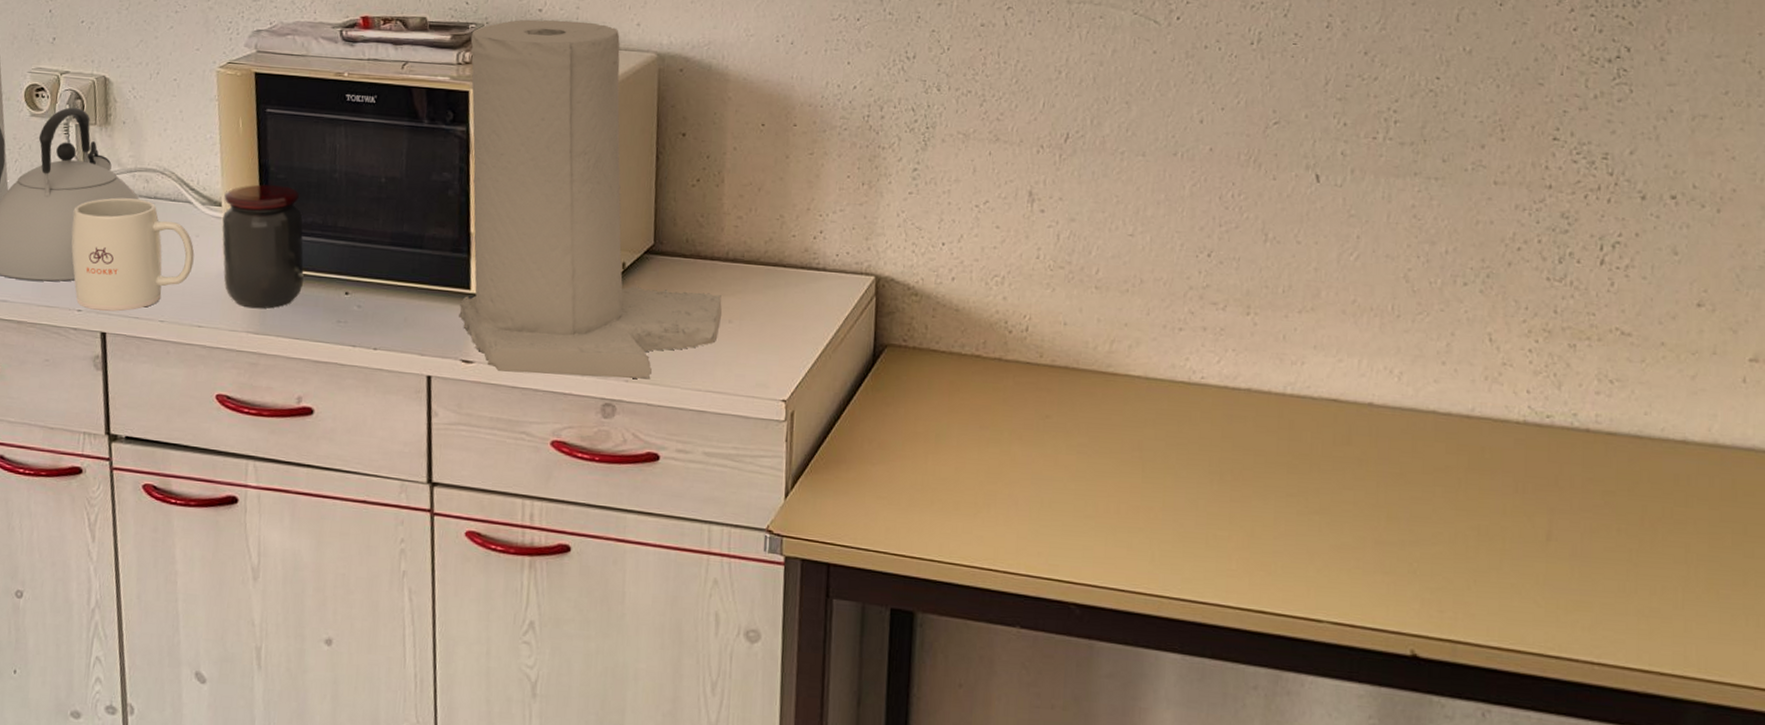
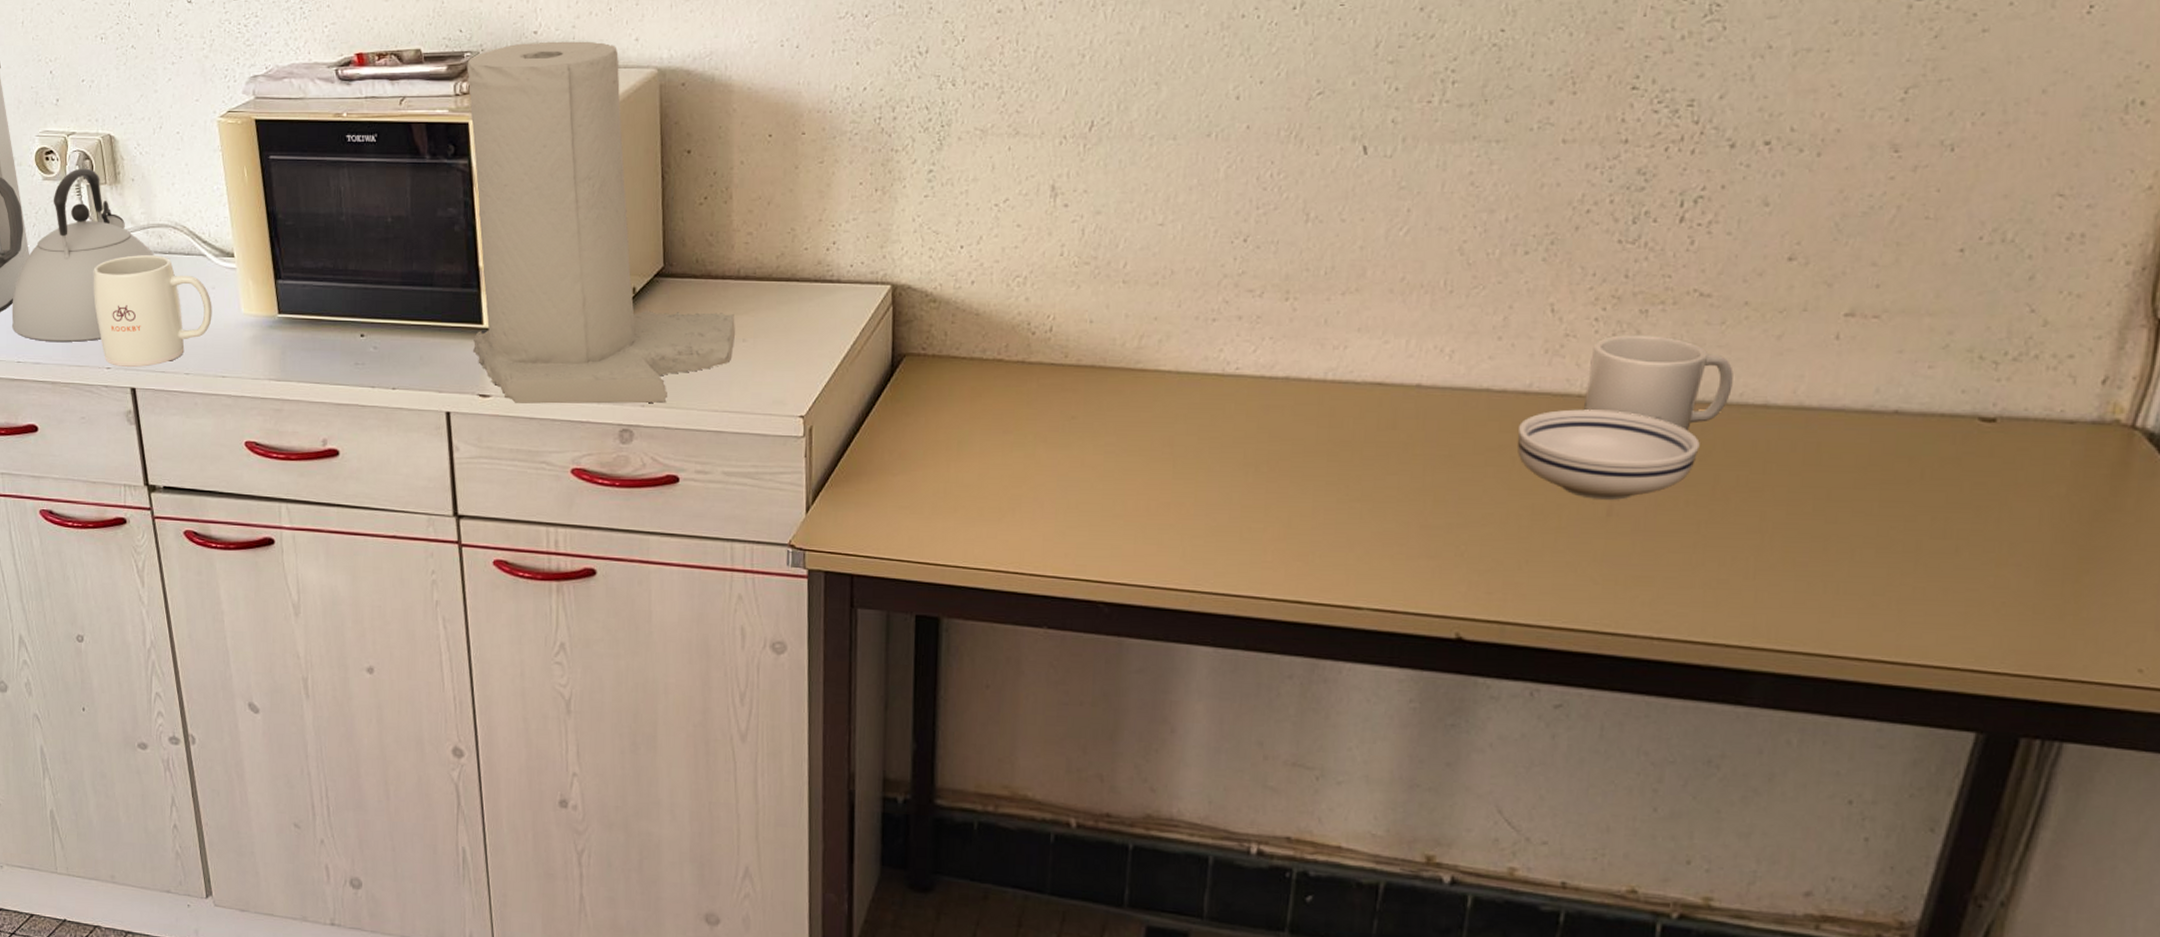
jar: present [222,184,304,309] -> none [236,232,319,356]
bowl: none [1462,435,1628,525] -> present [1517,409,1700,500]
mug: none [1521,366,1654,462] -> present [1583,334,1733,431]

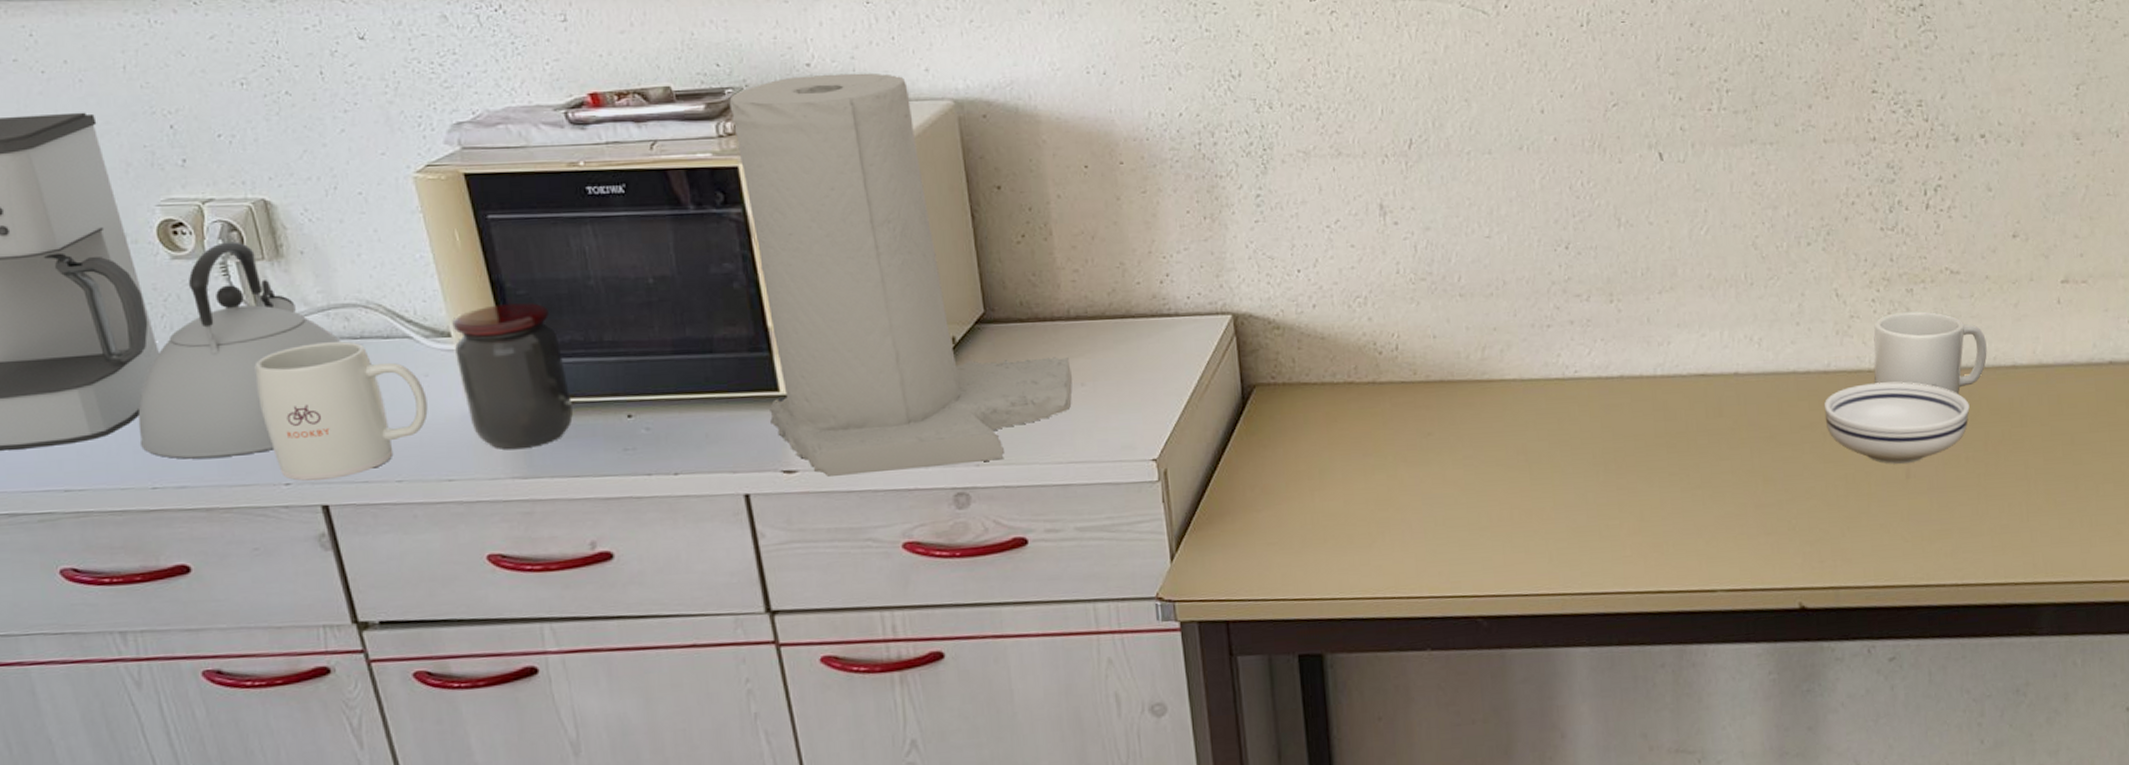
jar: none [236,232,319,356] -> present [452,303,573,450]

